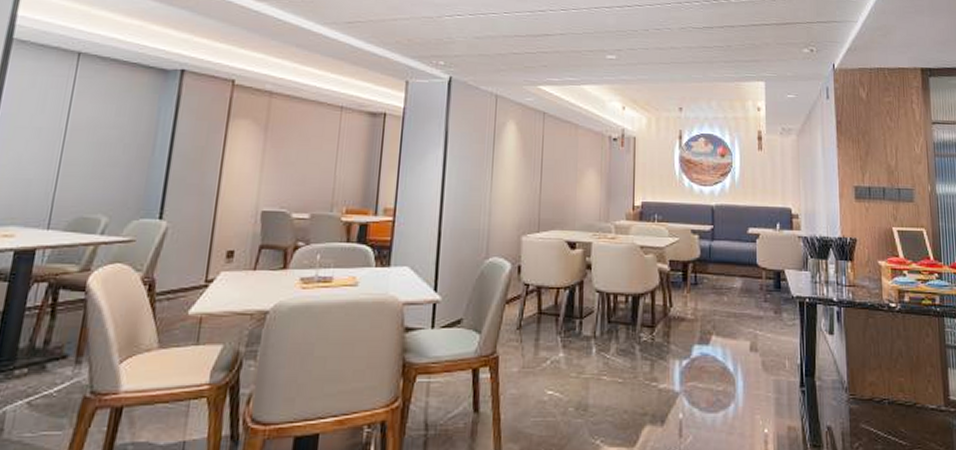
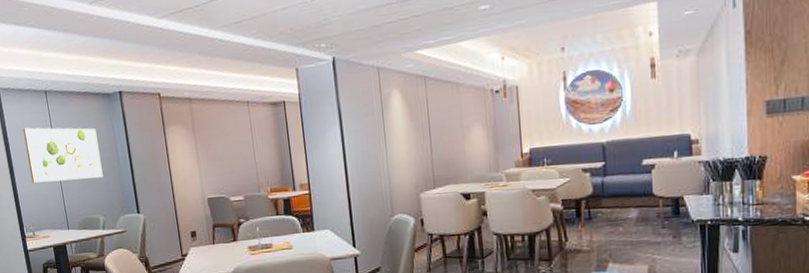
wall art: none [15,91,135,168] -> present [22,127,103,183]

